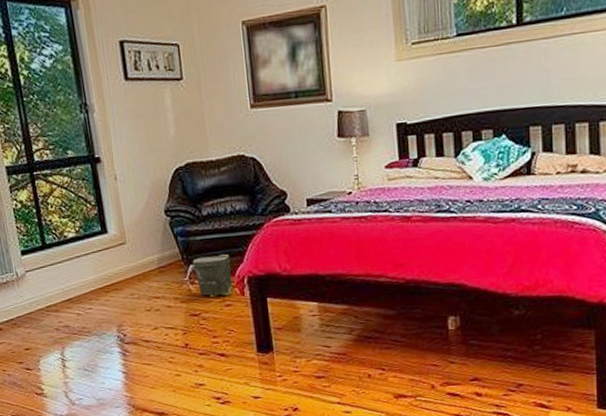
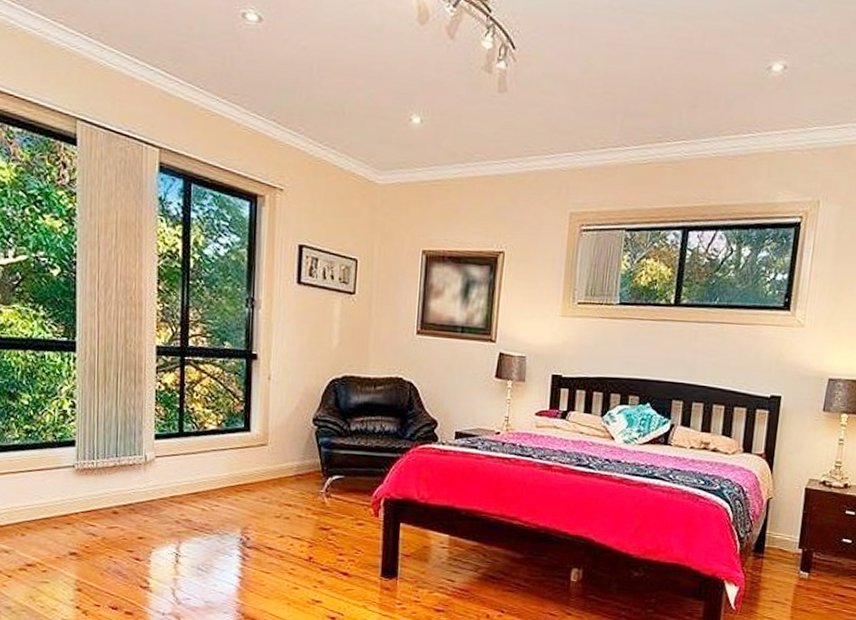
bag: present [192,254,233,298] -> none [331,471,371,515]

